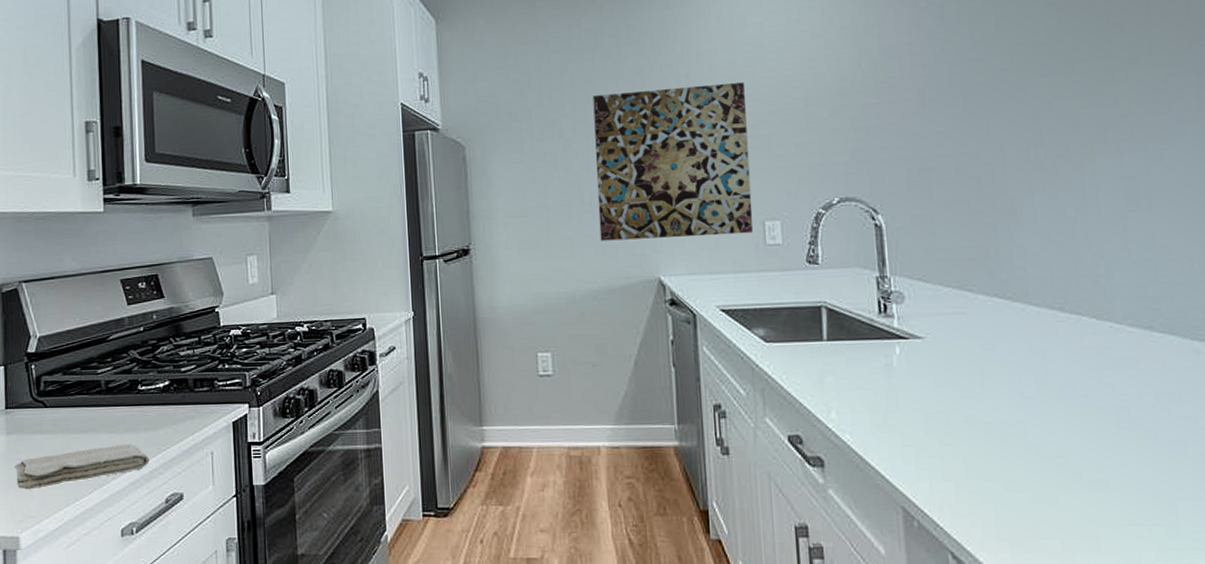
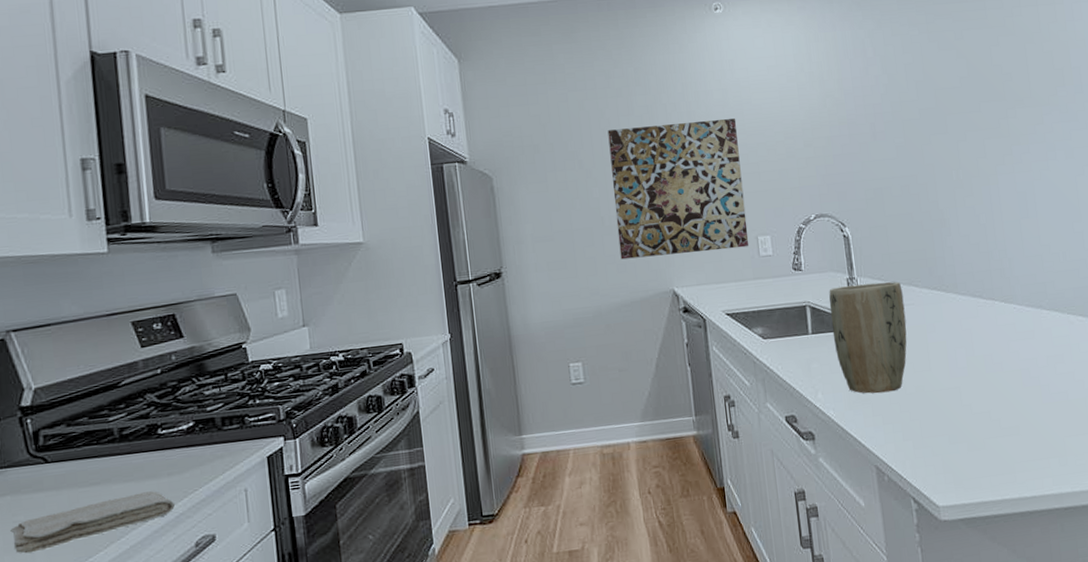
plant pot: none [851,283,954,419] -> present [829,281,907,394]

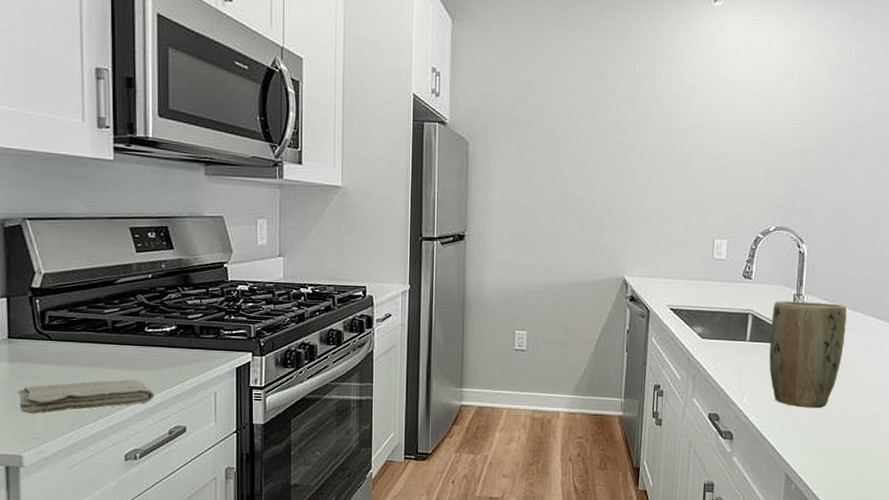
wall art: present [607,118,749,260] -> none [578,112,715,248]

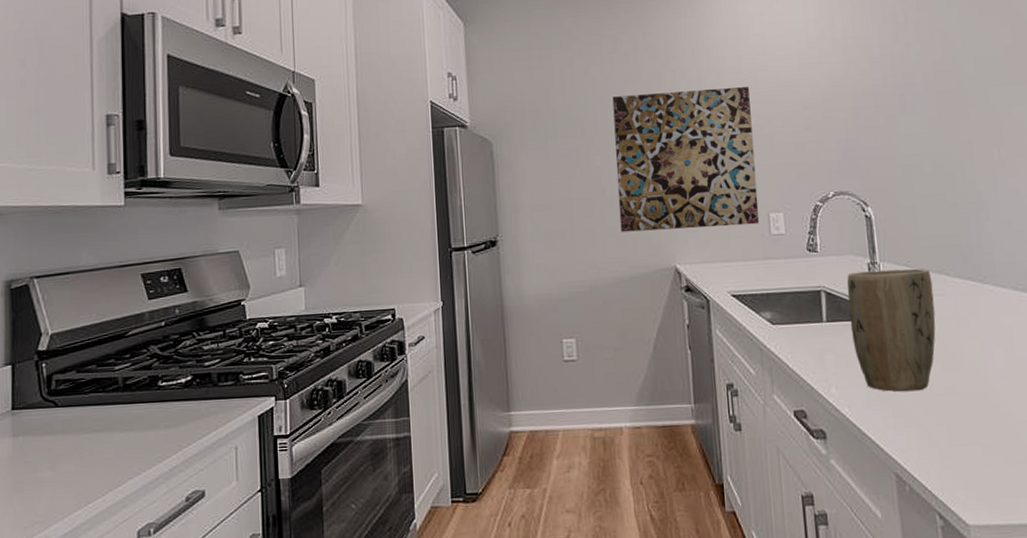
washcloth: present [17,379,154,414] -> none [20,442,169,494]
wall art: none [578,112,715,248] -> present [612,87,760,232]

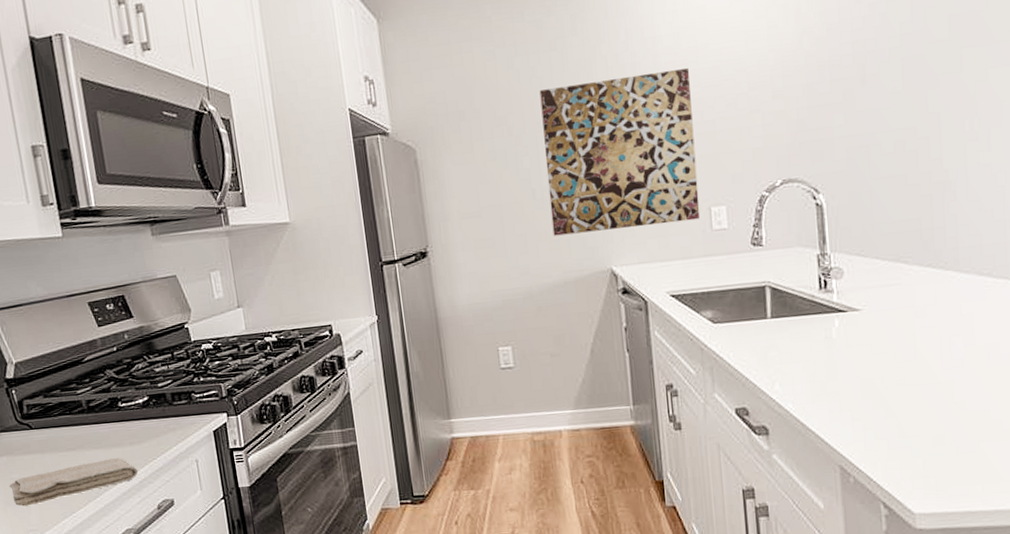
washcloth: none [20,442,169,494] -> present [9,458,138,506]
plant pot: present [847,268,936,392] -> none [794,257,889,386]

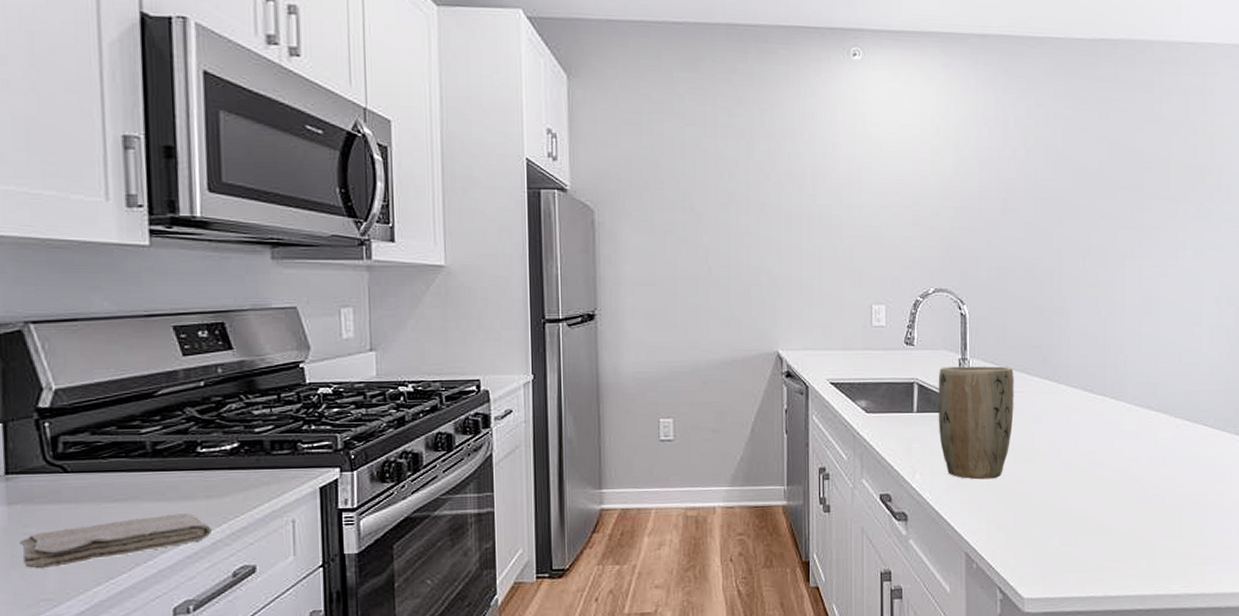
wall art: present [539,68,701,236] -> none [724,173,863,315]
plant pot: none [794,257,889,386] -> present [938,366,1014,480]

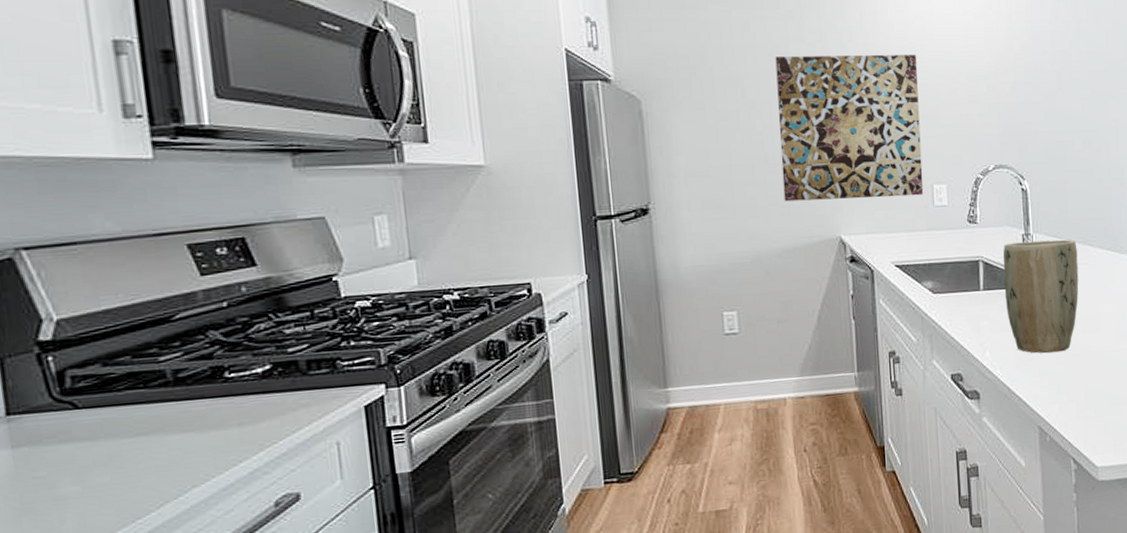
washcloth: present [20,513,211,569] -> none [29,443,248,515]
wall art: none [724,173,863,315] -> present [775,55,924,202]

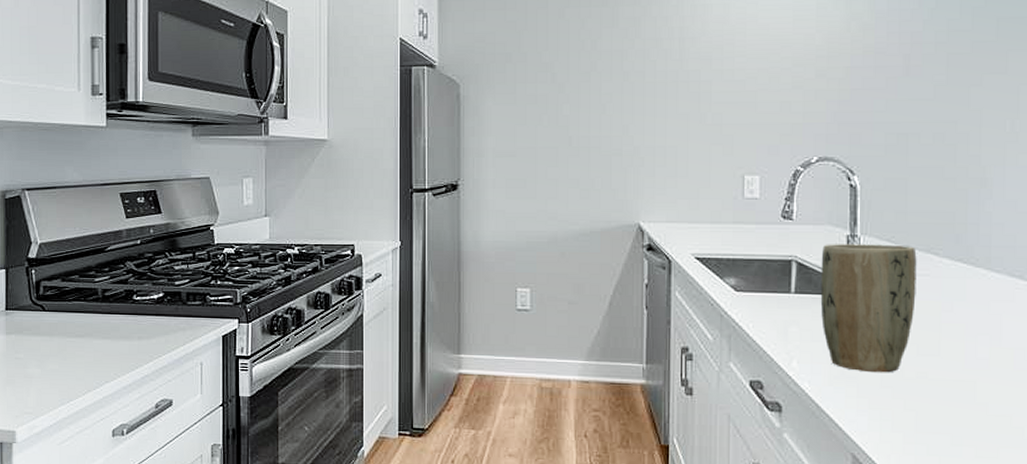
wall art: present [775,55,924,202] -> none [585,38,736,186]

